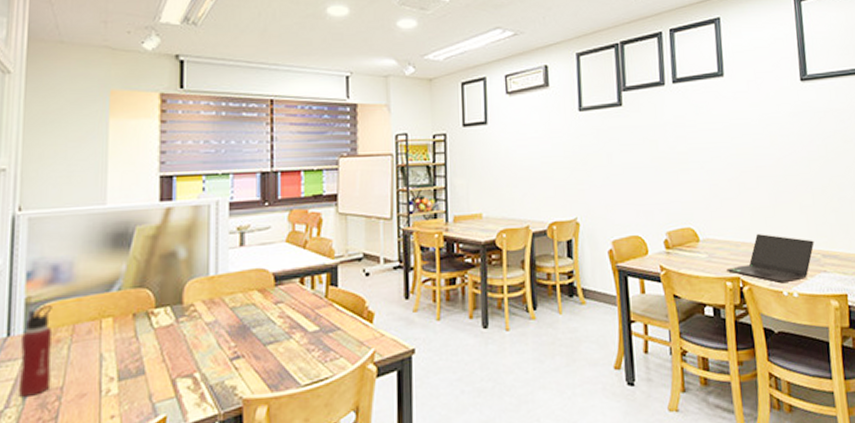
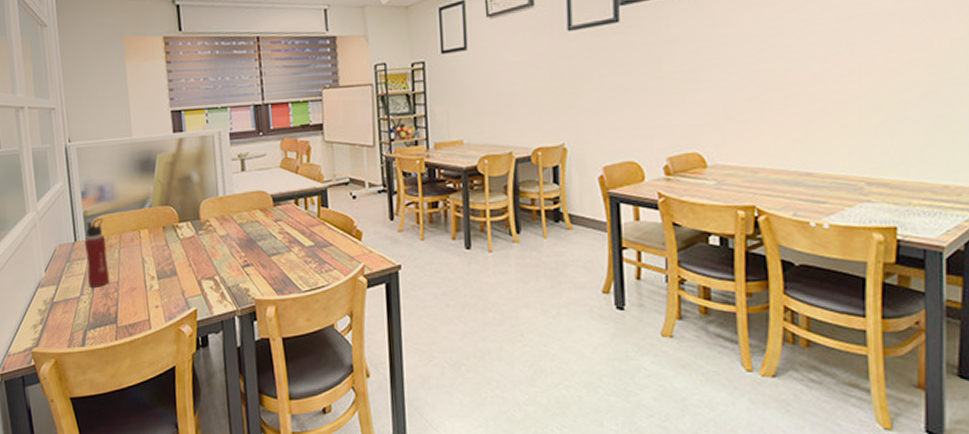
laptop: present [726,234,815,284] -> none [739,159,857,214]

